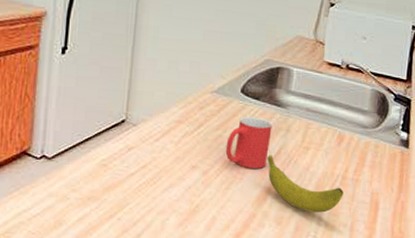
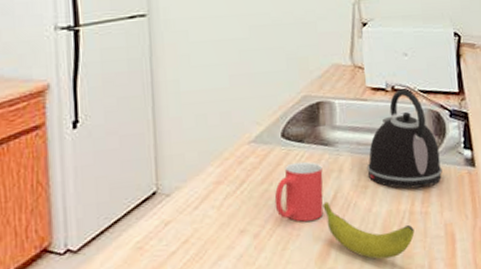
kettle: none [311,68,379,158] -> present [367,88,442,189]

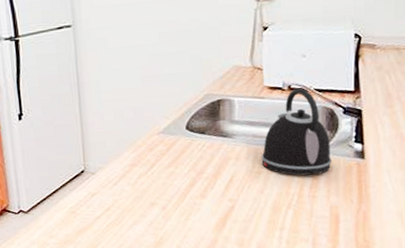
mug: present [274,161,324,222] -> none [179,150,222,199]
banana: present [323,201,415,260] -> none [220,183,301,233]

